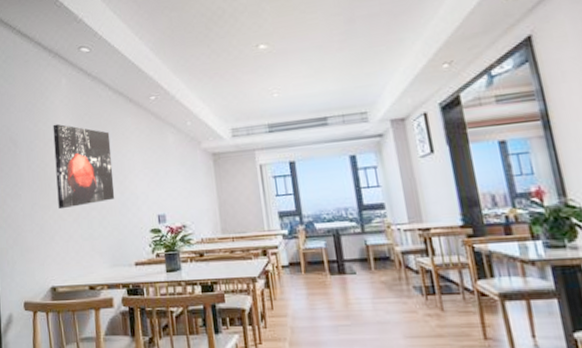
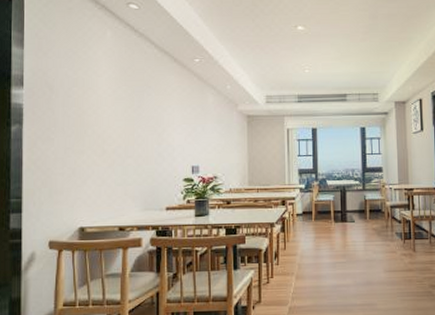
wall art: present [53,124,115,210] -> none [93,74,152,155]

